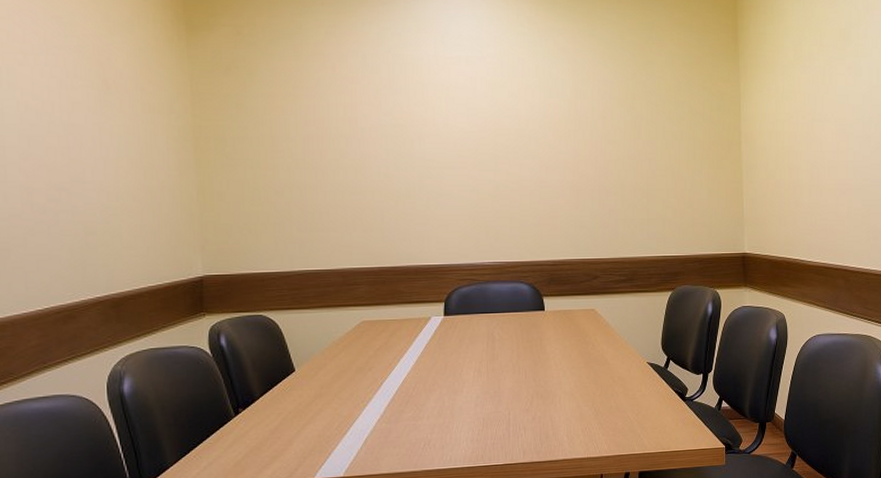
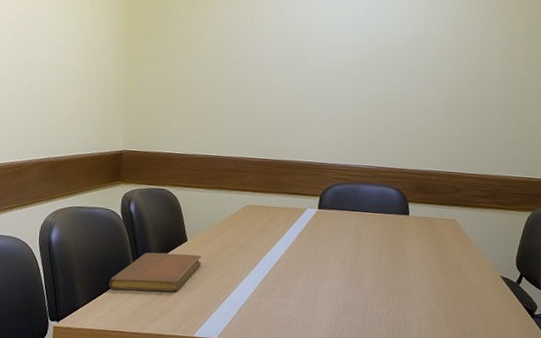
notebook: none [203,385,315,439] -> present [109,252,202,292]

